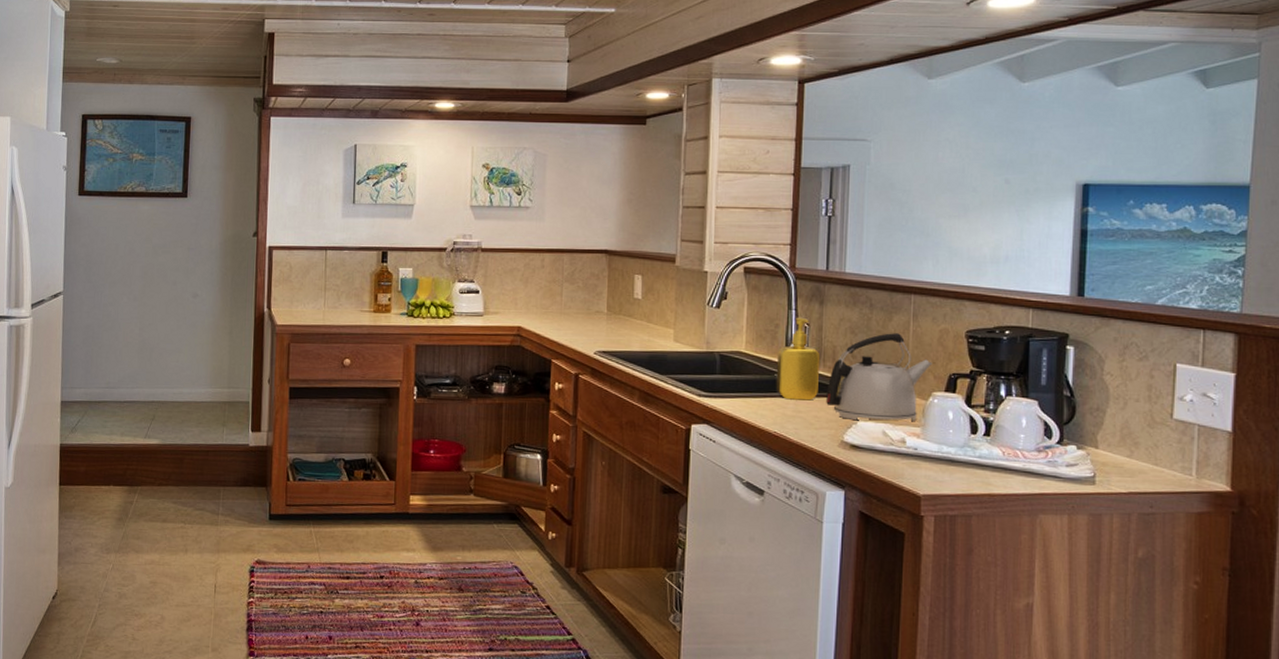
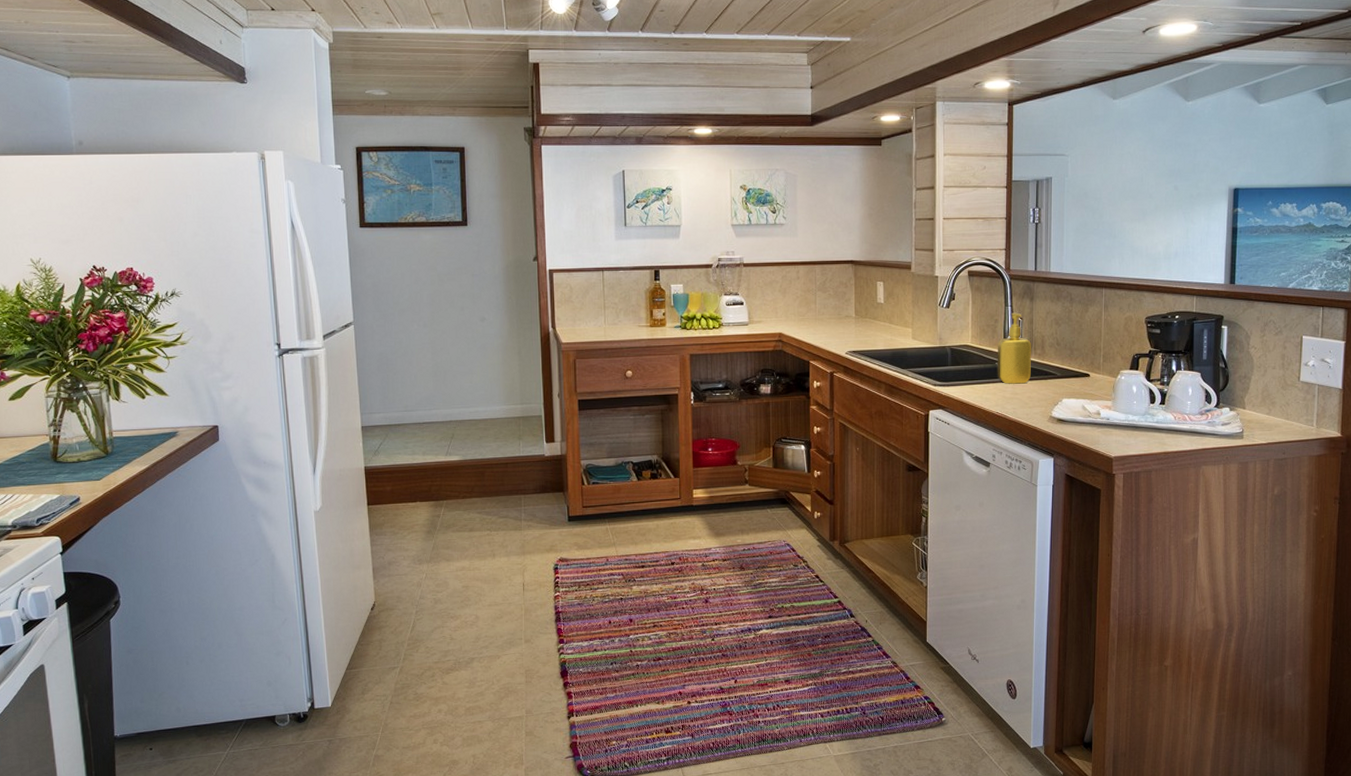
kettle: present [826,333,933,422] -> none [1037,322,1120,399]

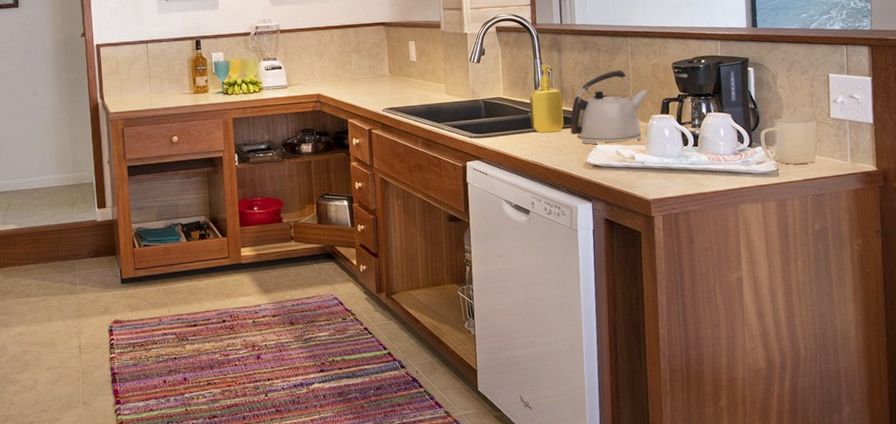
kettle: none [1037,322,1120,399] -> present [570,70,649,145]
mug: none [1227,379,1286,427] -> present [760,117,818,165]

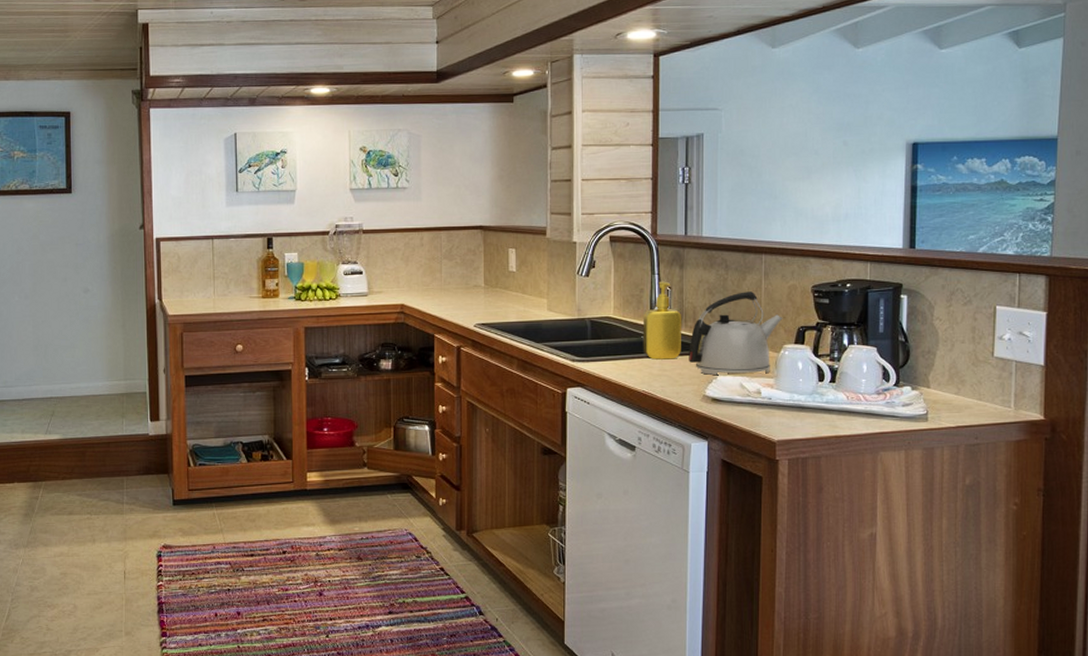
mug: present [760,117,818,165] -> none [909,355,978,408]

